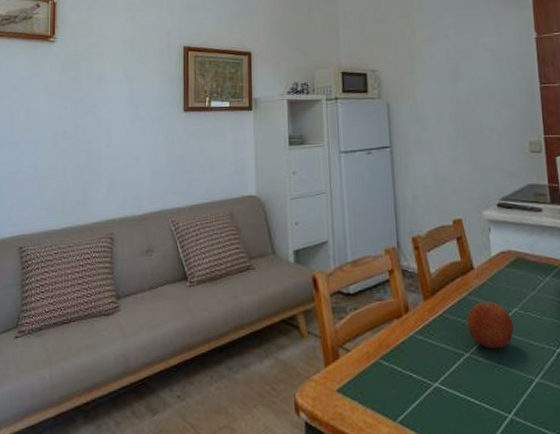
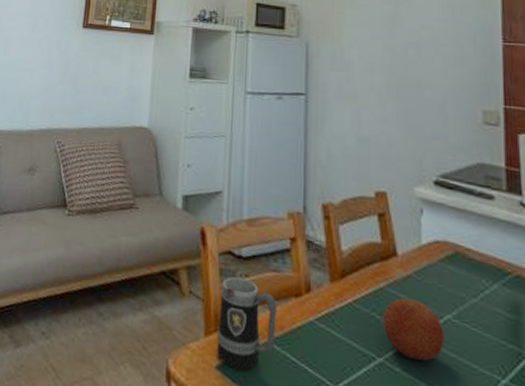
mug: none [334,311,384,388] -> present [216,276,277,371]

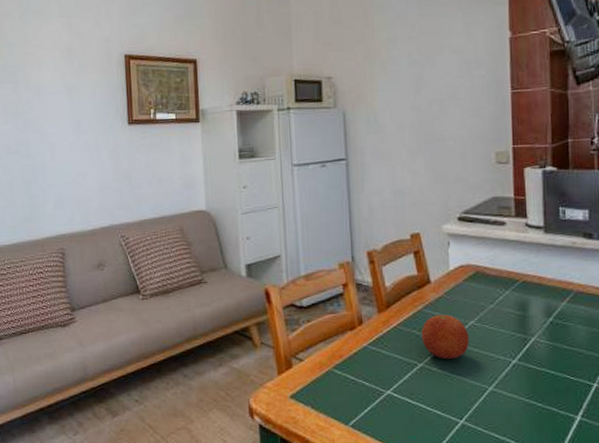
mug: present [216,276,277,371] -> none [288,323,337,395]

